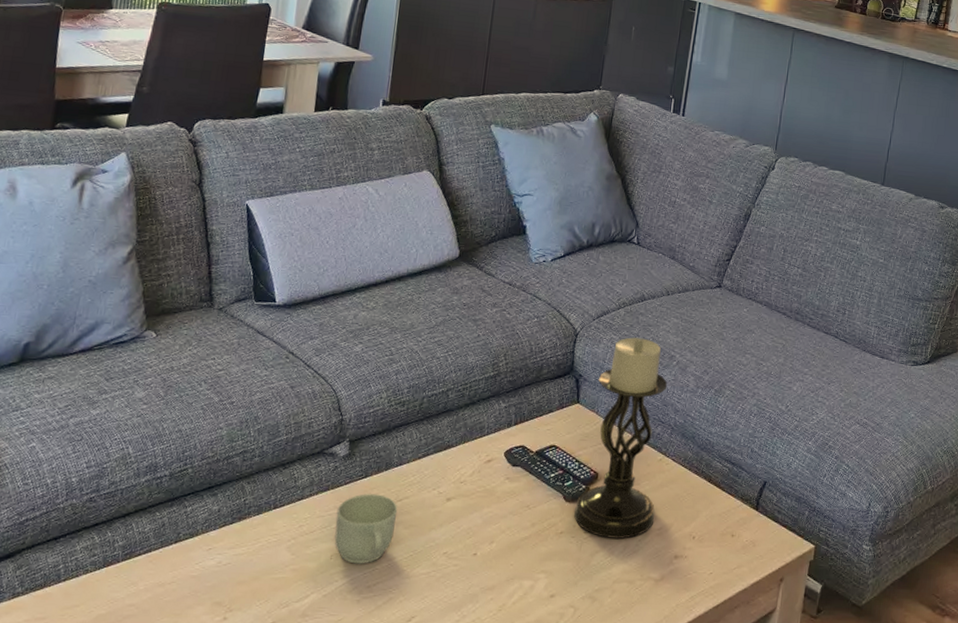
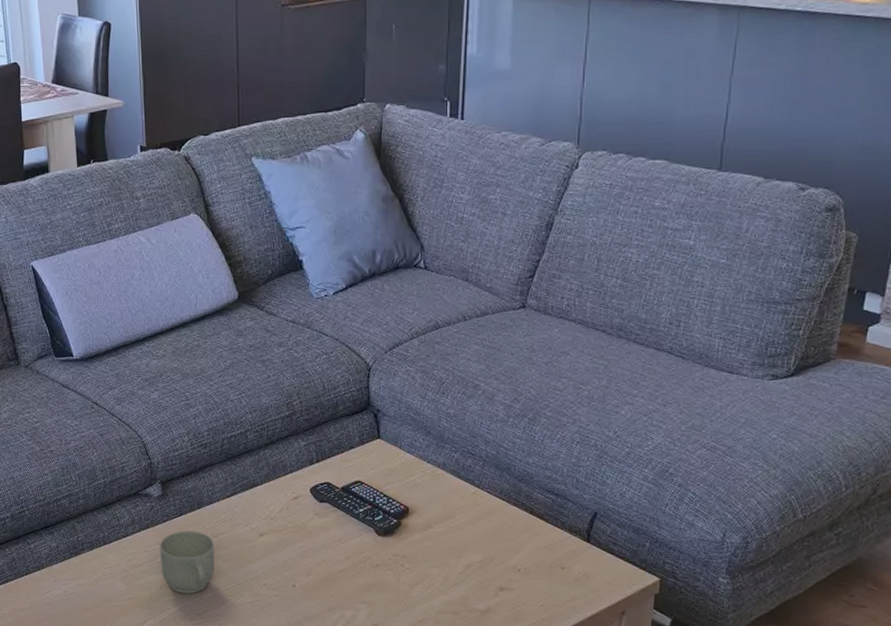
candle holder: present [573,337,668,539] -> none [387,368,474,571]

